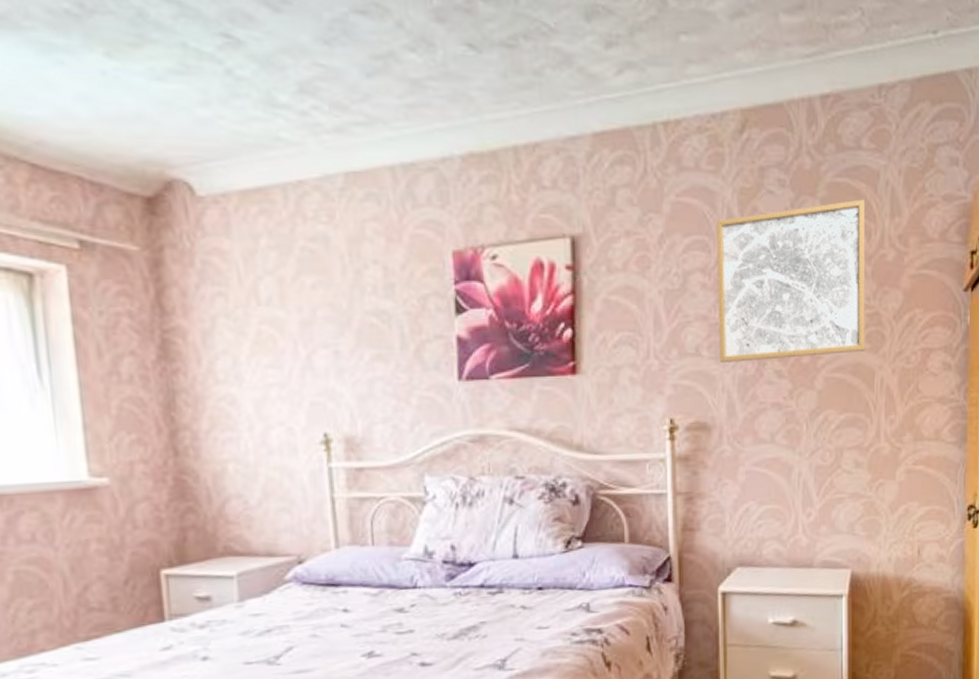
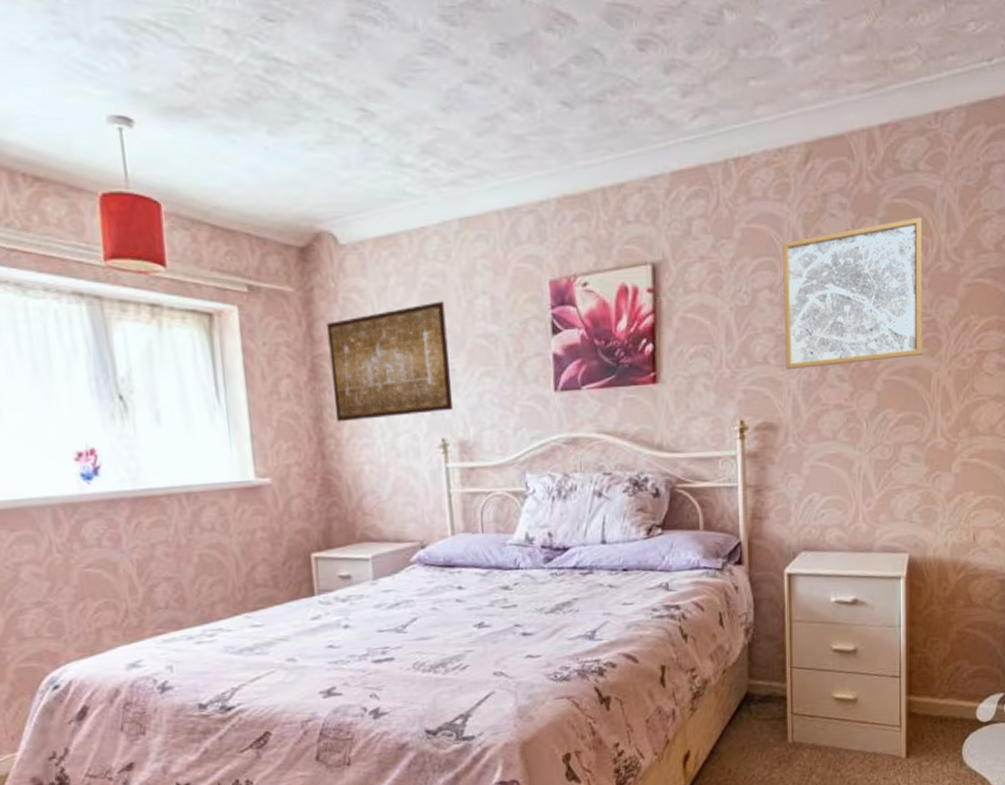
wall art: none [181,270,338,411] -> present [327,301,454,422]

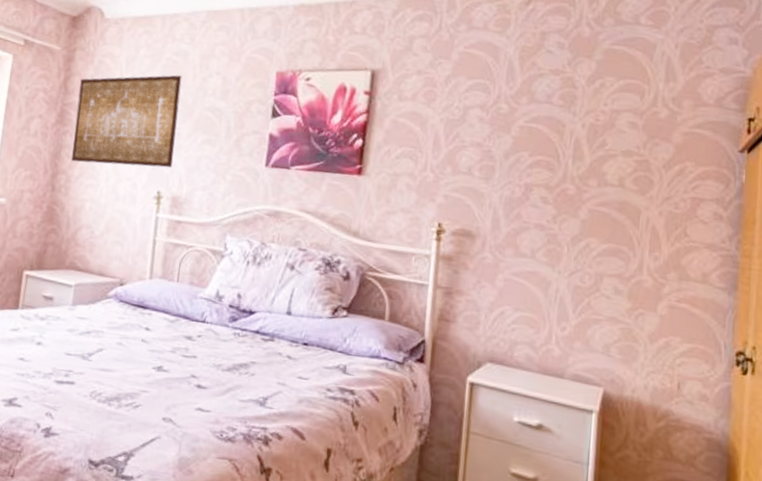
wall art: present [782,217,923,370] -> none [489,64,641,192]

